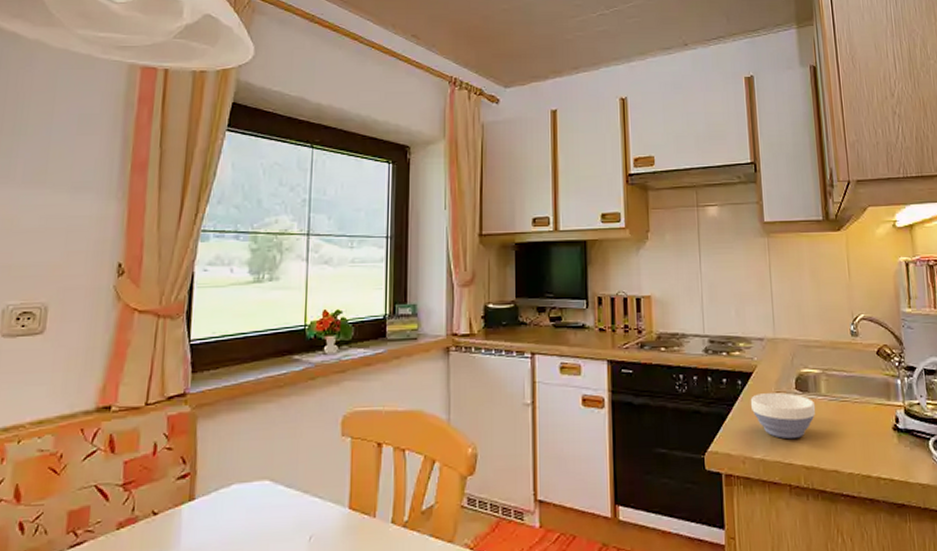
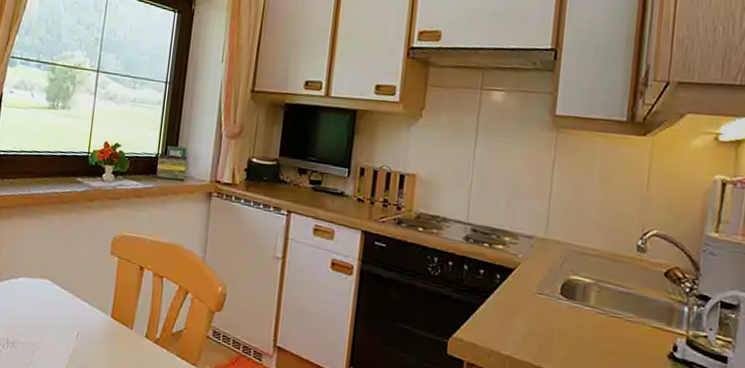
bowl: present [750,393,816,440] -> none [506,291,580,344]

